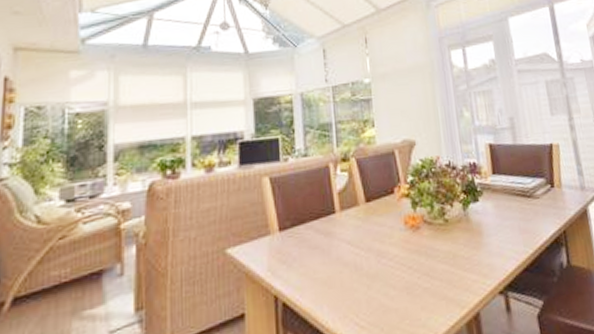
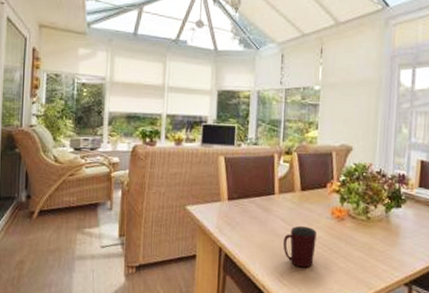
mug: none [352,245,393,300] -> present [282,225,317,268]

